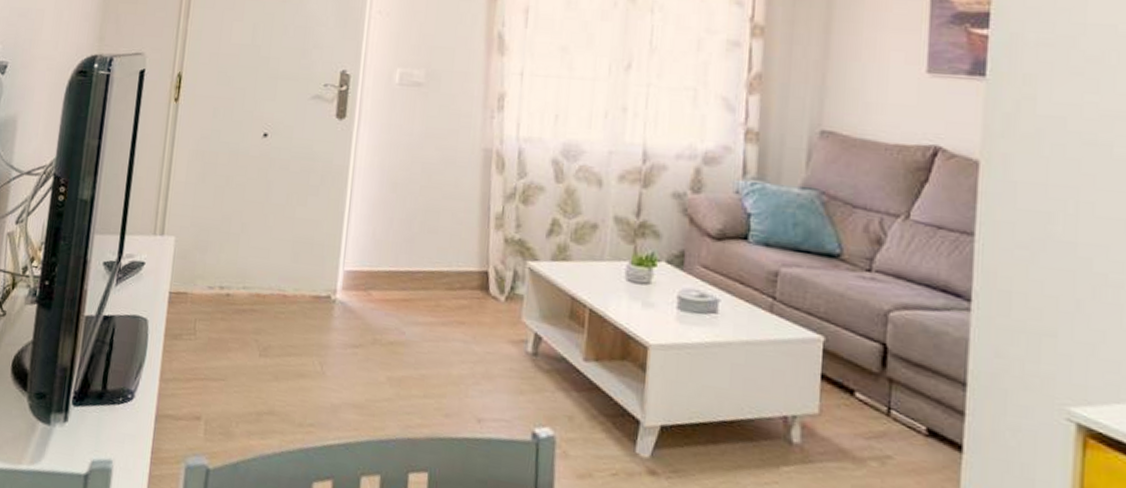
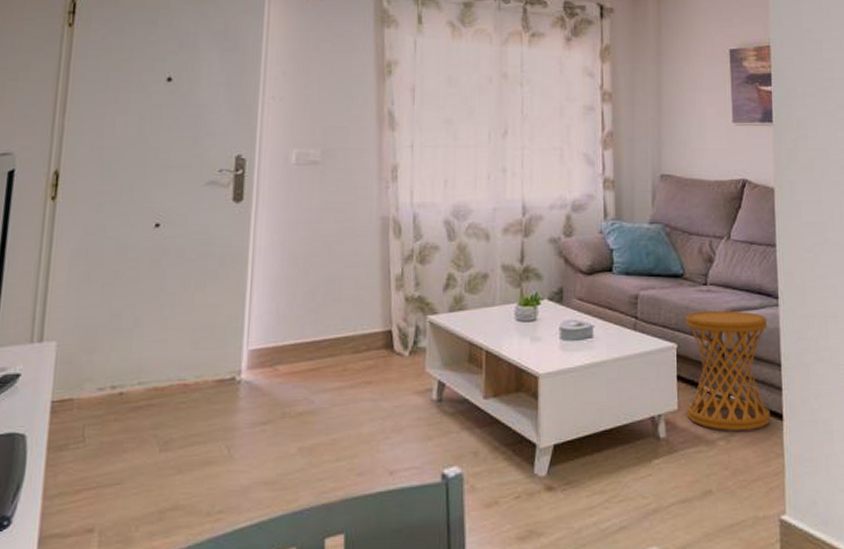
side table: none [831,301,951,457] -> present [685,310,771,432]

